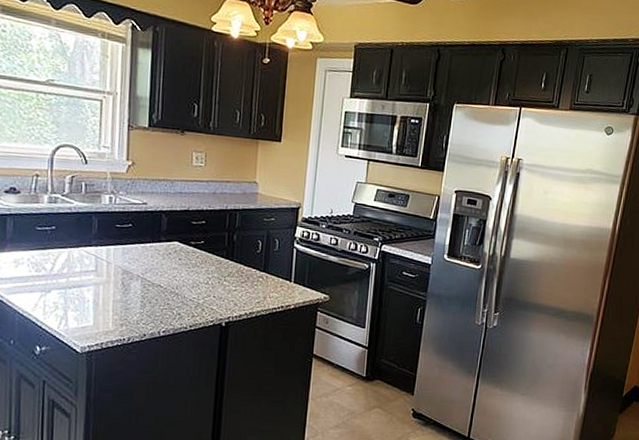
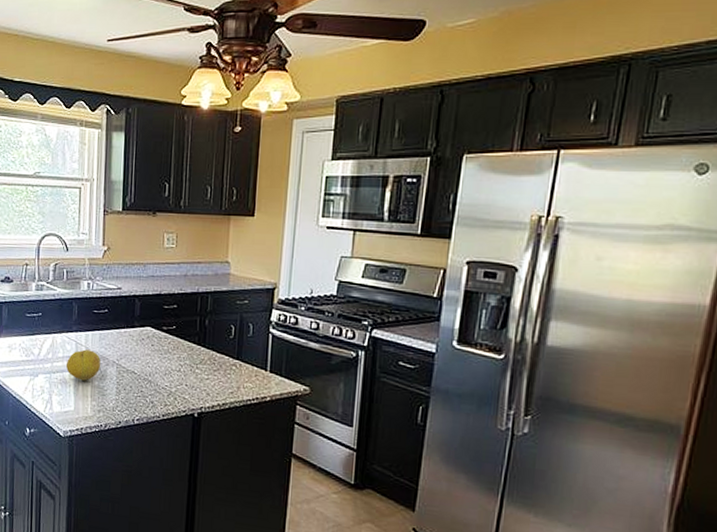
fruit: none [83,264,124,296] -> present [65,349,100,381]

